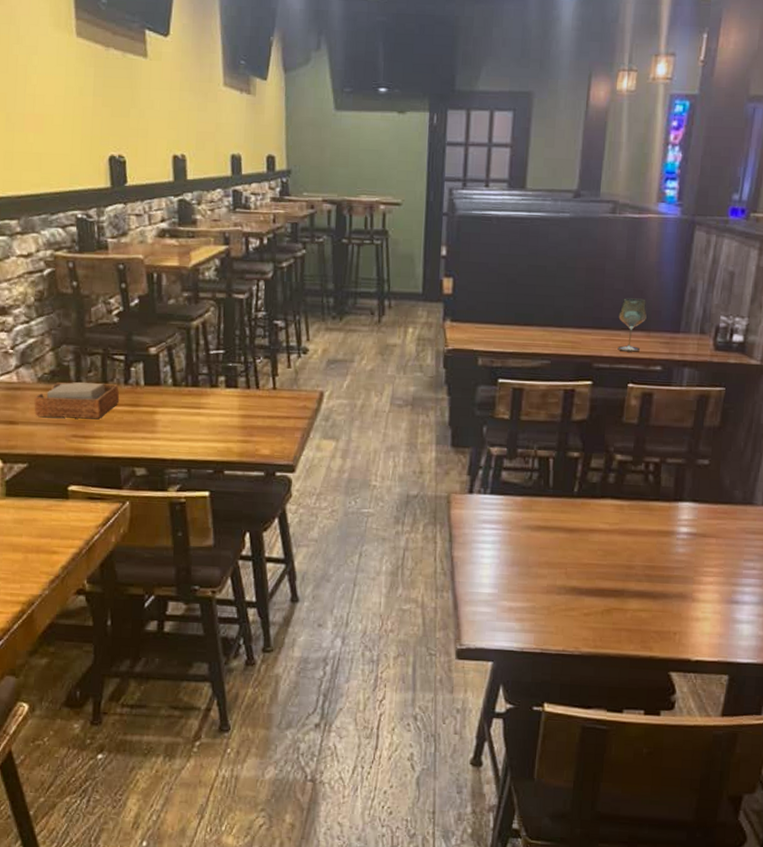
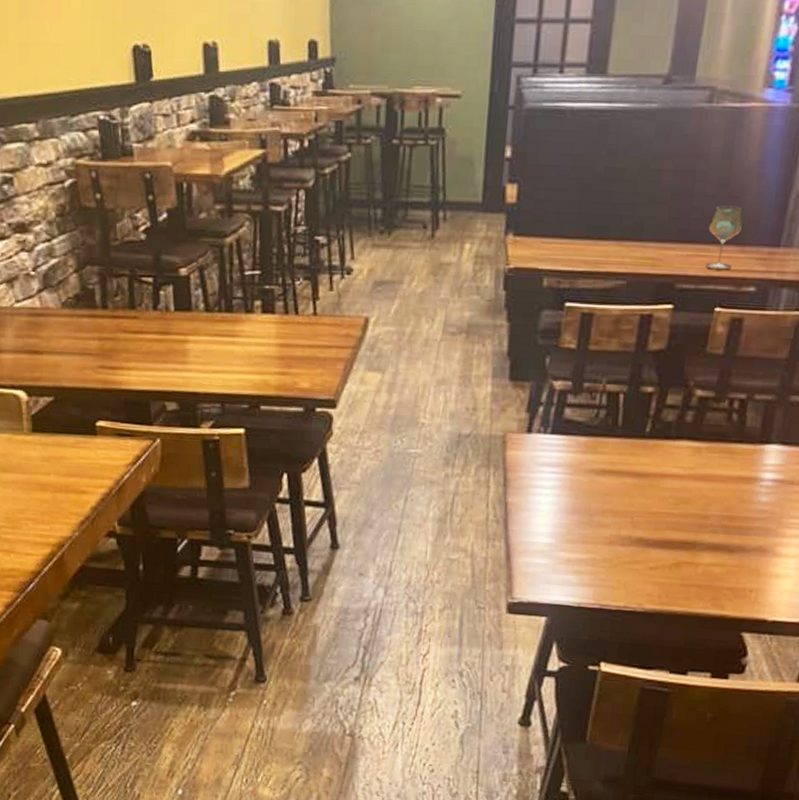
napkin holder: present [34,381,120,419] -> none [58,306,149,349]

